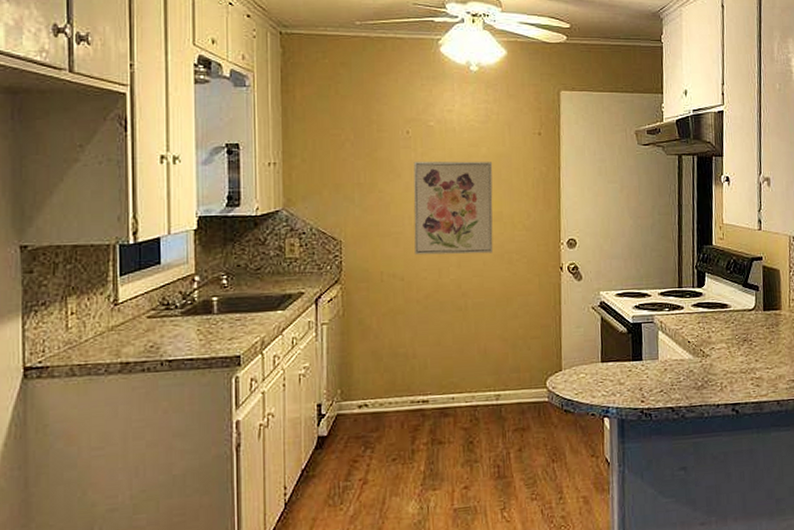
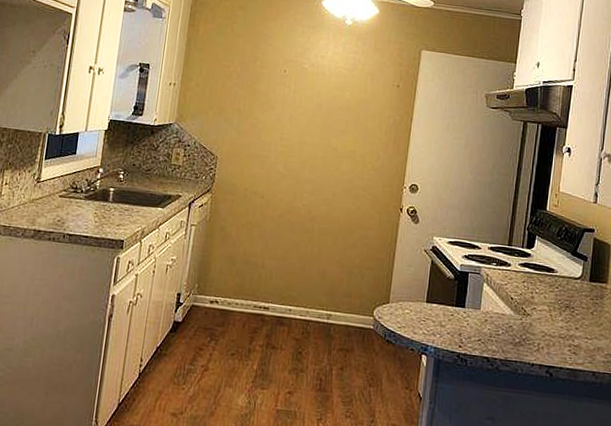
wall art: present [413,161,494,255] -> none [276,96,354,187]

